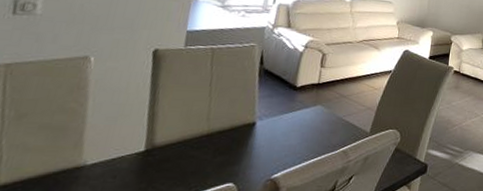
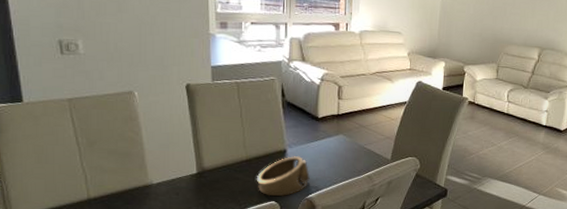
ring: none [215,129,279,178] -> present [257,156,310,197]

